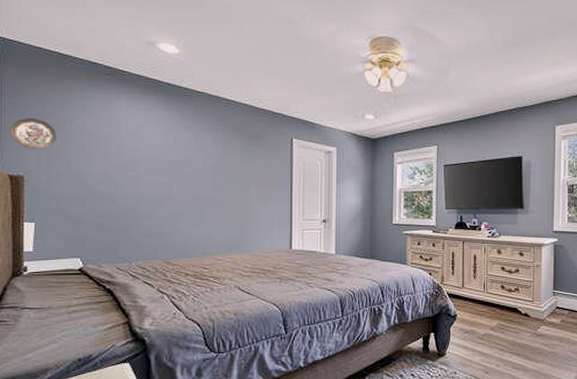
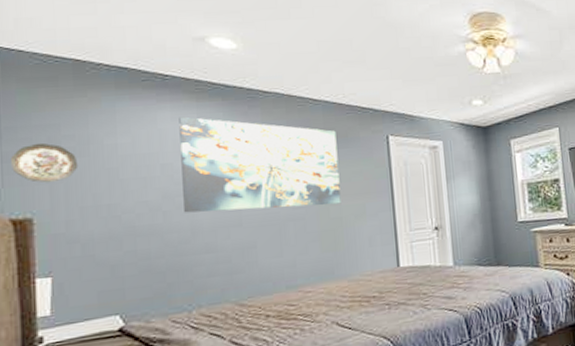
wall art: none [131,106,251,191] -> present [179,116,341,213]

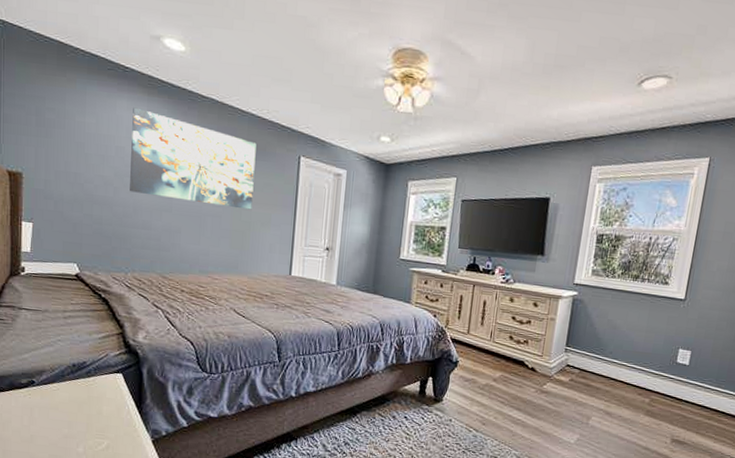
decorative plate: present [10,142,79,183] -> none [9,110,56,146]

